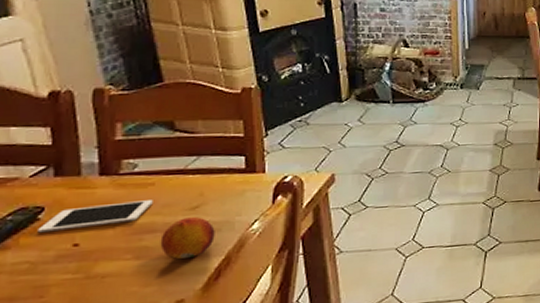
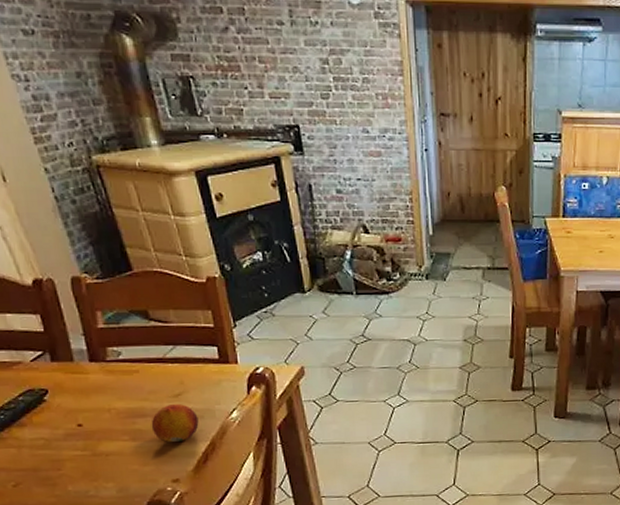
cell phone: present [38,200,153,233] -> none [46,386,140,413]

